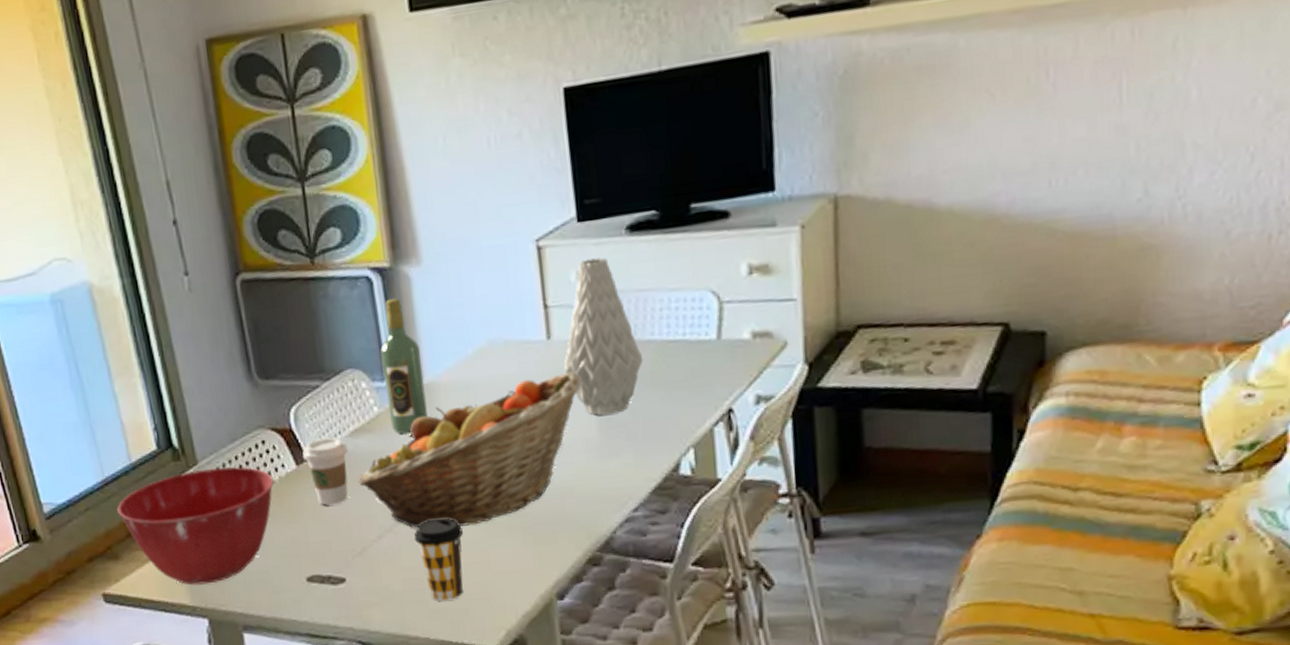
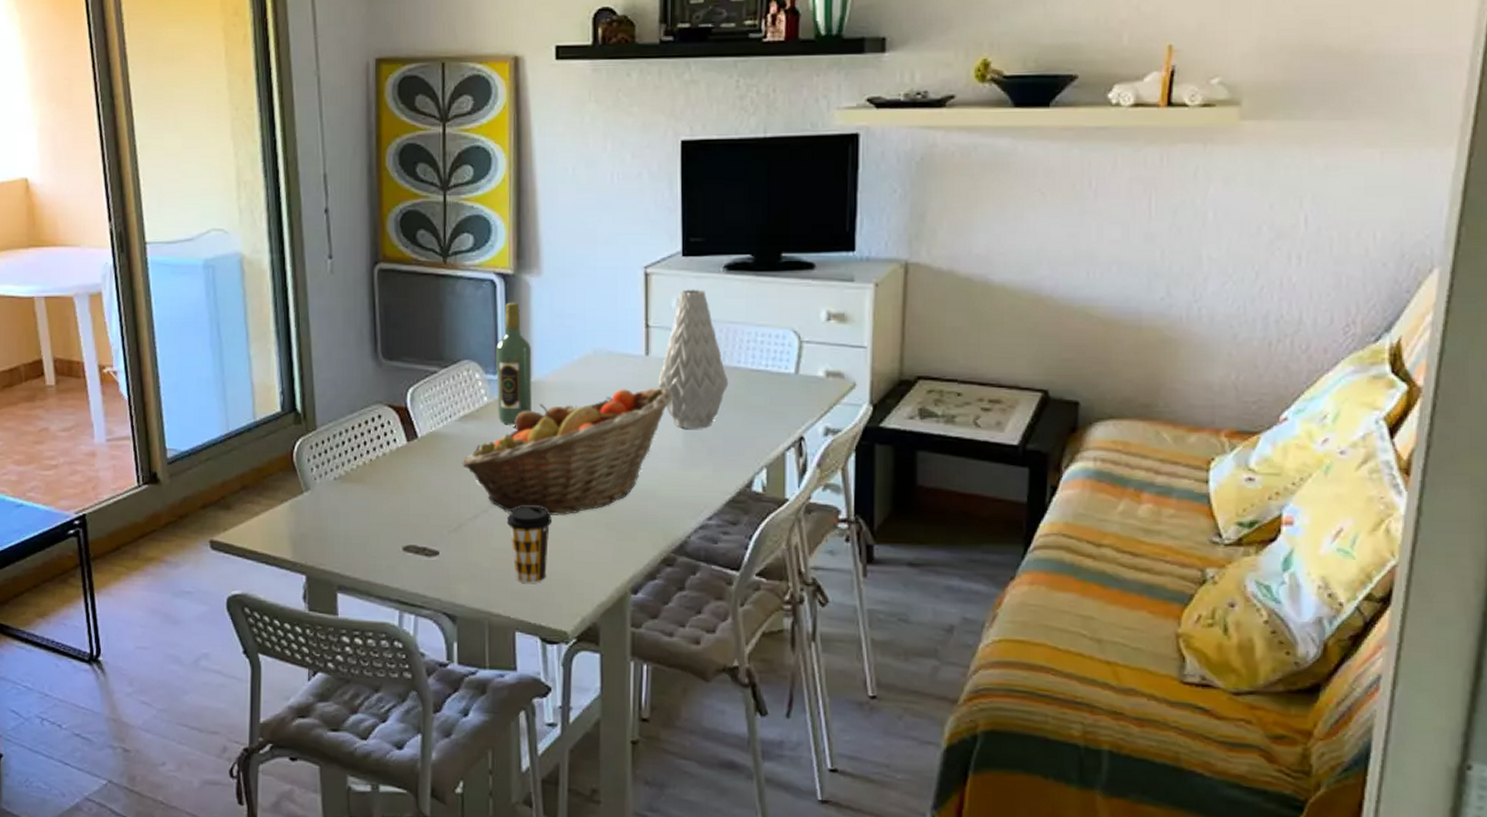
mixing bowl: present [117,466,274,585] -> none [236,434,384,543]
coffee cup: present [302,437,349,506] -> none [414,420,456,482]

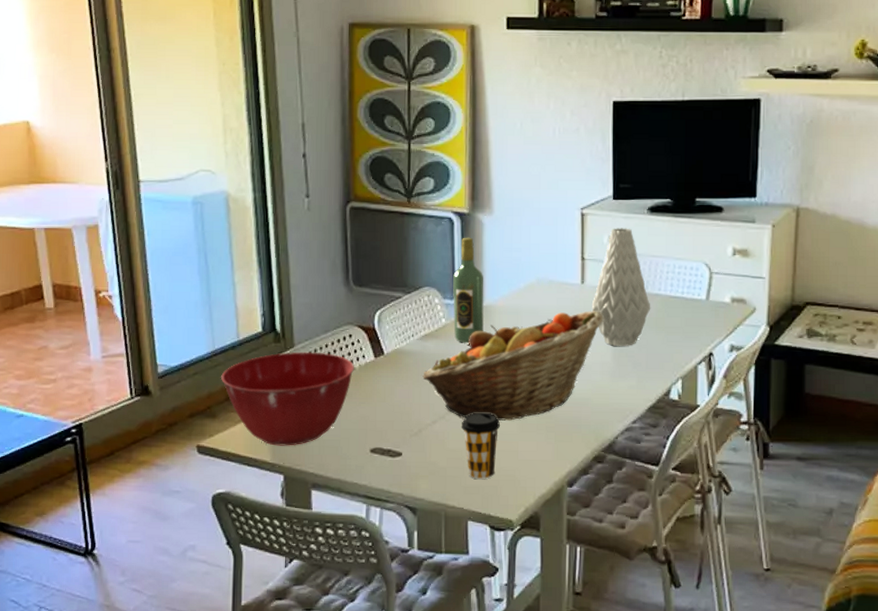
mixing bowl: none [236,434,384,543] -> present [221,351,354,446]

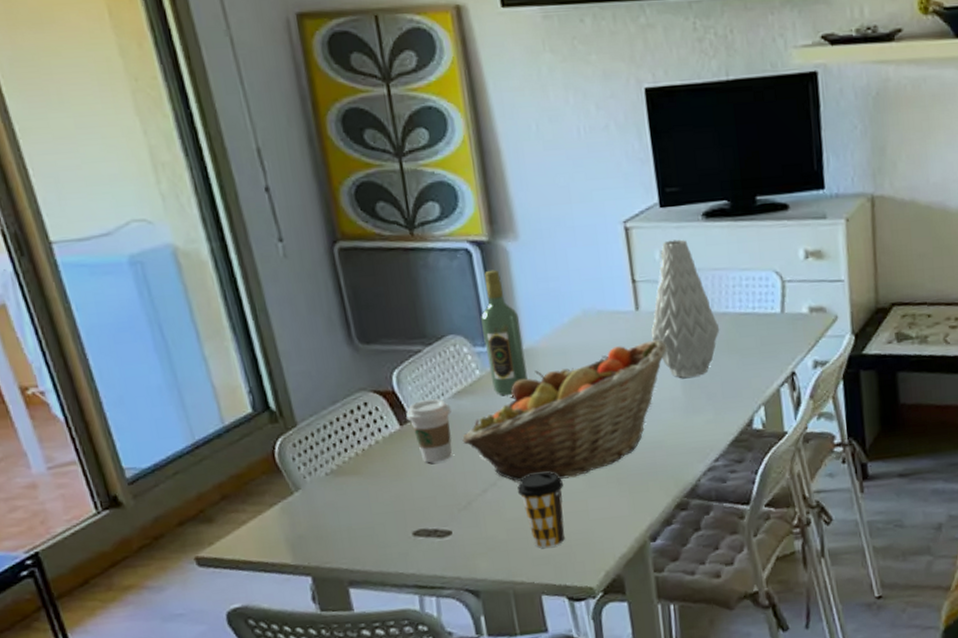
mixing bowl: present [221,351,354,446] -> none [210,428,377,545]
coffee cup: none [381,339,418,393] -> present [406,399,453,463]

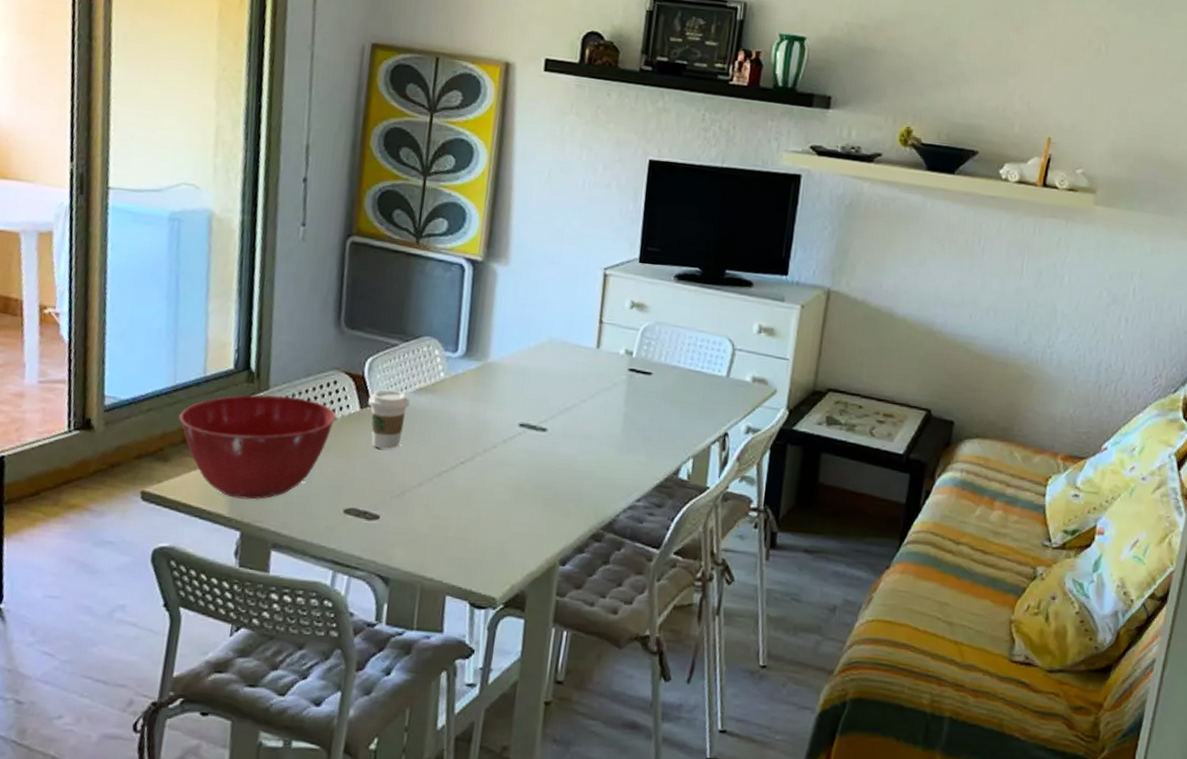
mixing bowl: none [210,428,377,545] -> present [179,394,336,500]
fruit basket: present [462,339,667,482] -> none [412,376,617,489]
wine bottle: present [481,269,528,396] -> none [452,286,492,402]
coffee cup: present [517,472,565,548] -> none [449,477,493,551]
vase: present [650,239,720,378] -> none [605,292,668,419]

